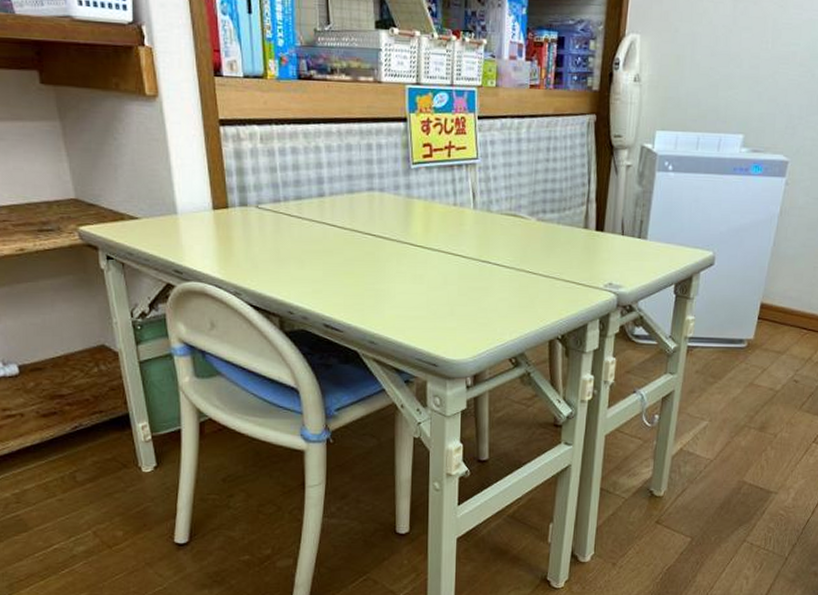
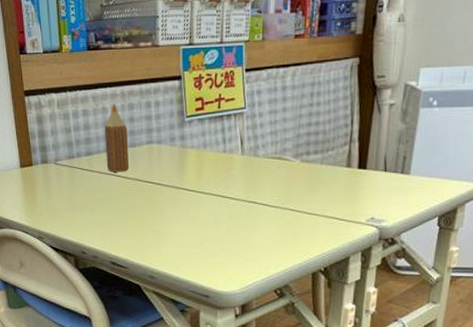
pencil: none [318,142,347,221] -> present [105,103,130,172]

